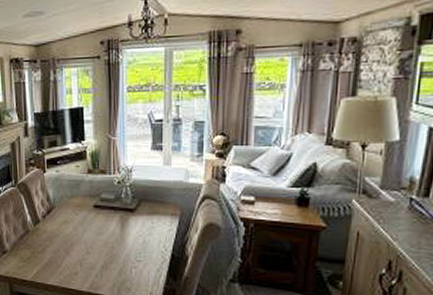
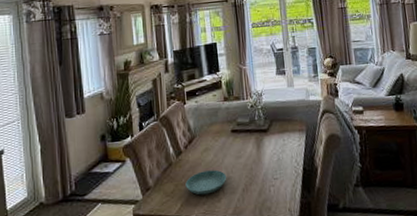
saucer: none [42,243,86,266] -> present [185,170,227,195]

